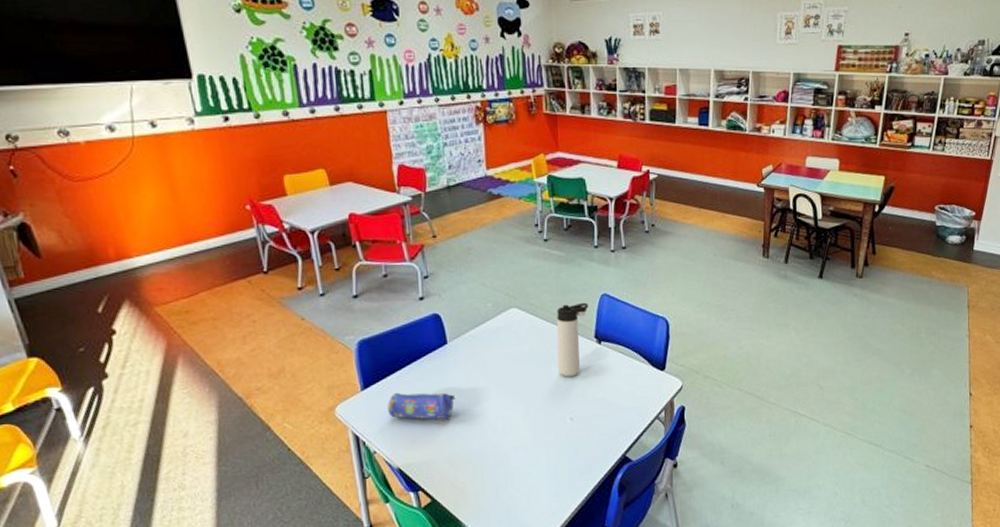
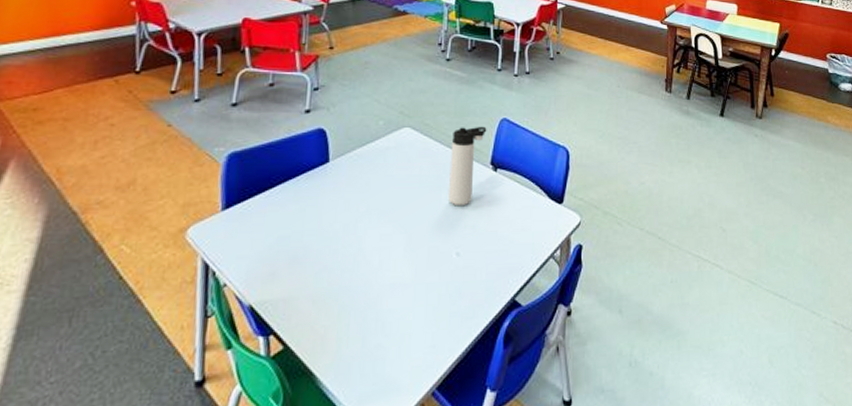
pencil case: present [387,392,456,420] -> none [249,214,330,249]

